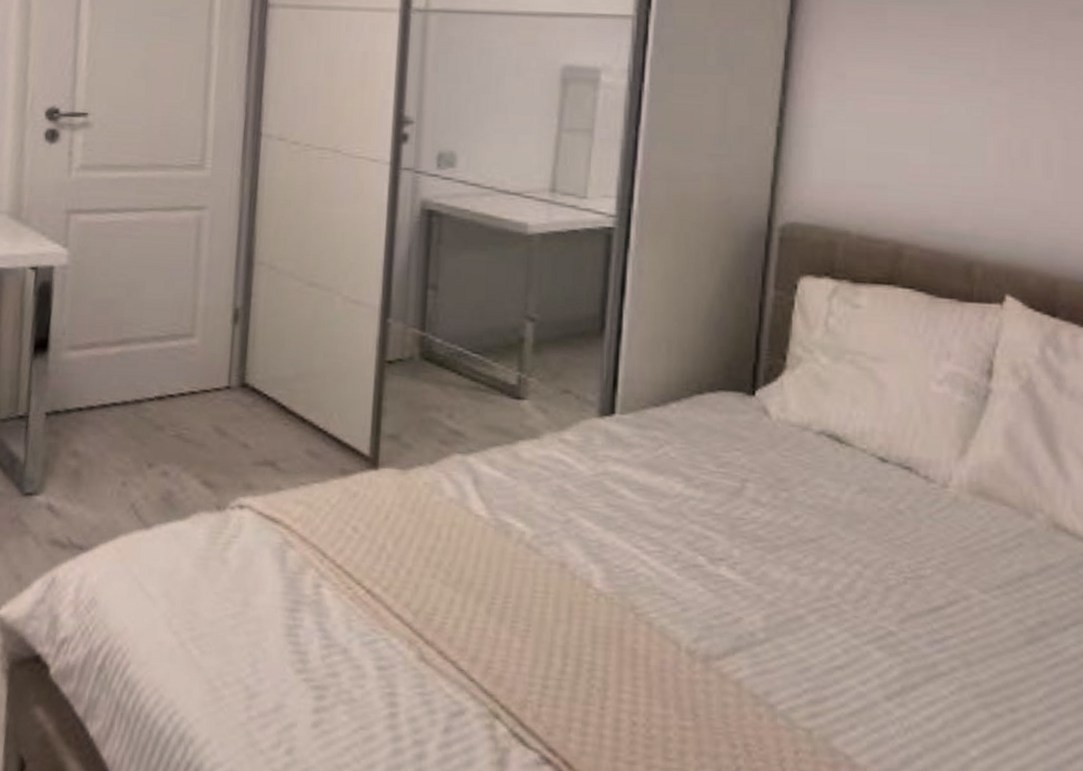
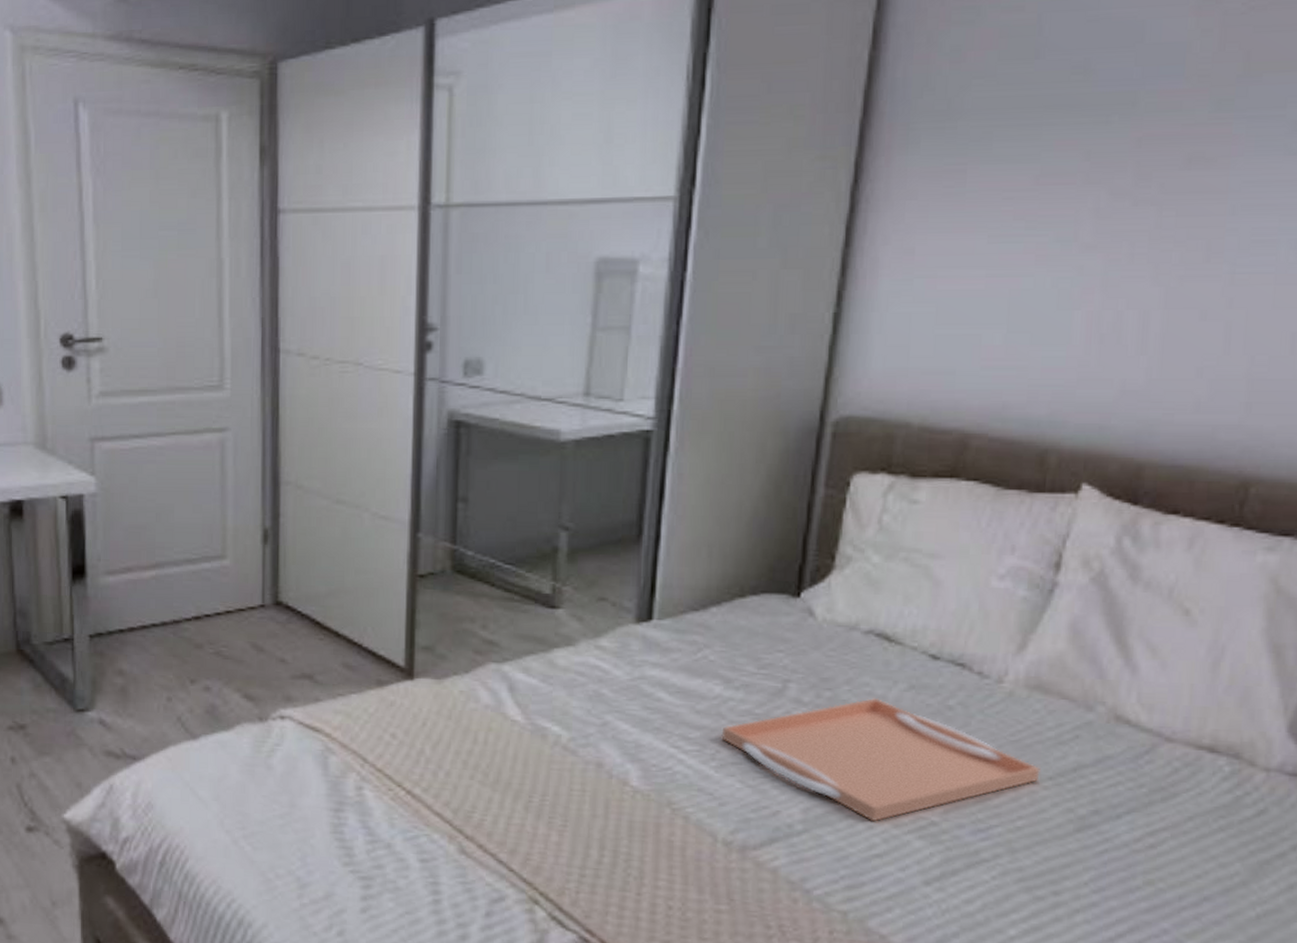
serving tray: none [683,499,989,630] -> present [721,697,1040,821]

